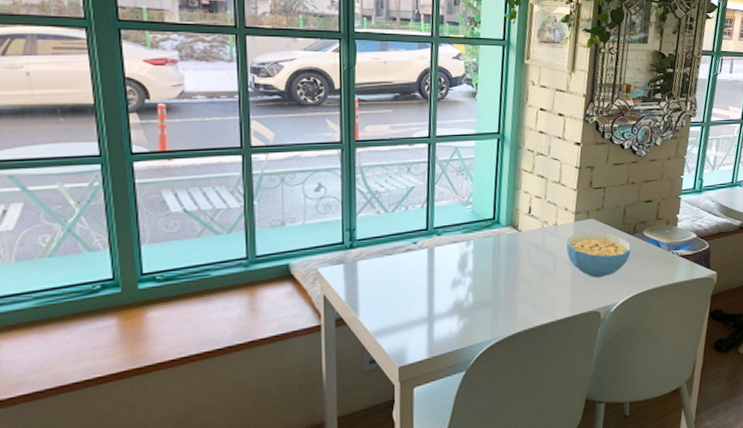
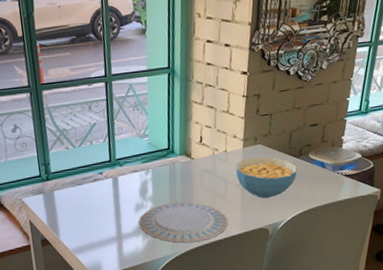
plate: none [455,279,556,326] -> present [139,202,228,243]

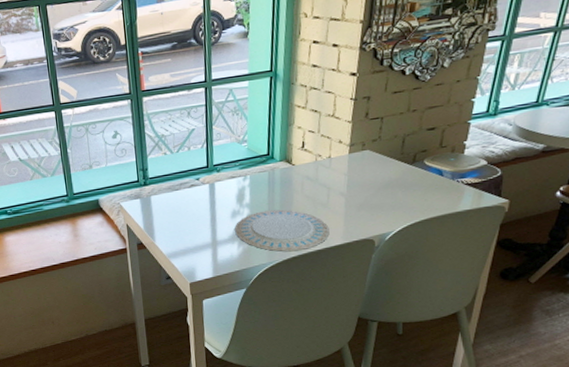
cereal bowl: present [236,156,297,199] -> none [340,163,410,208]

